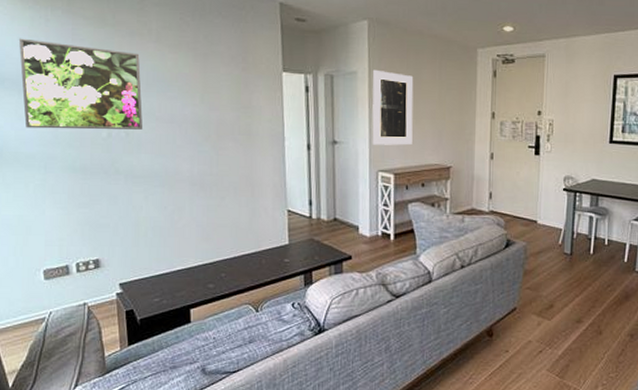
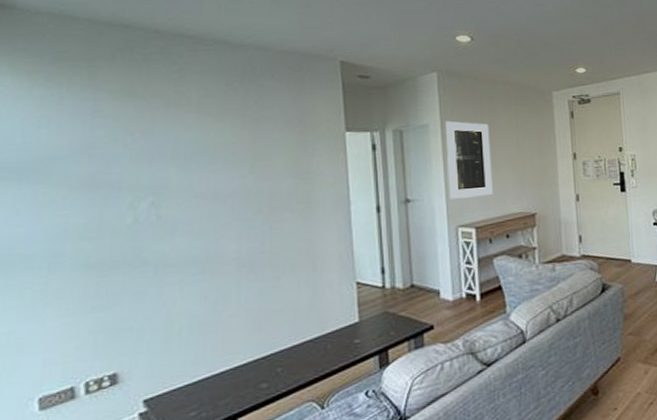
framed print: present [18,38,143,130] -> none [22,120,179,224]

